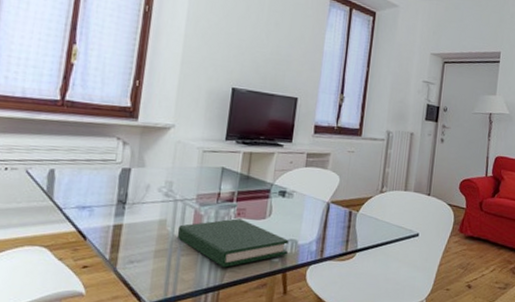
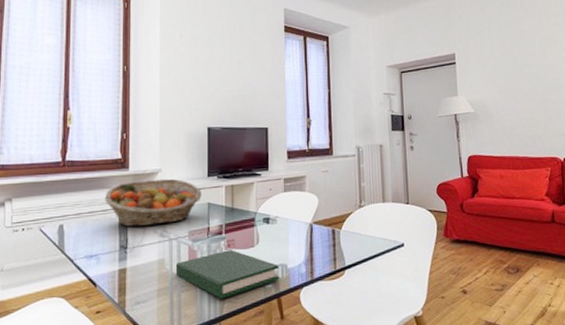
fruit basket: none [106,133,217,184] -> present [104,178,202,227]

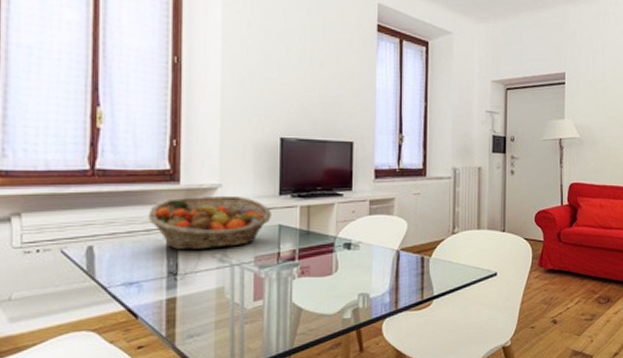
hardback book: present [175,250,279,299] -> none [237,278,360,331]

